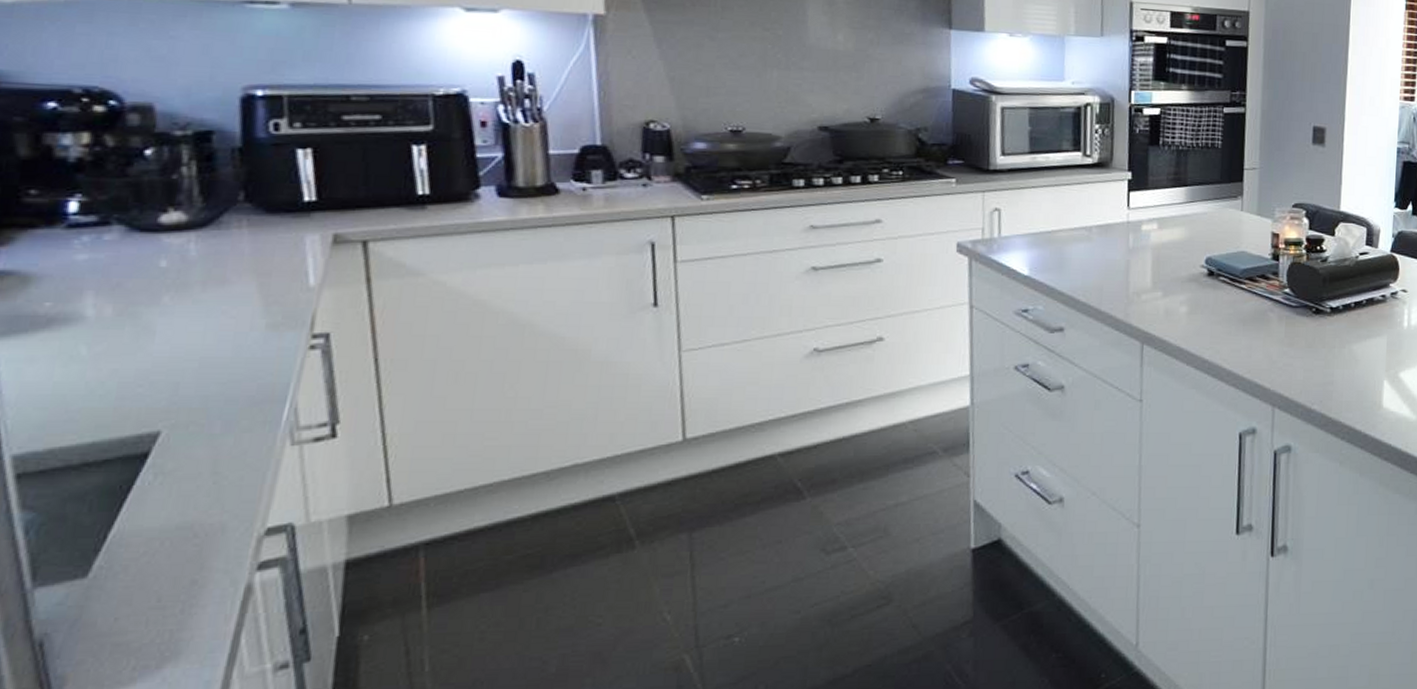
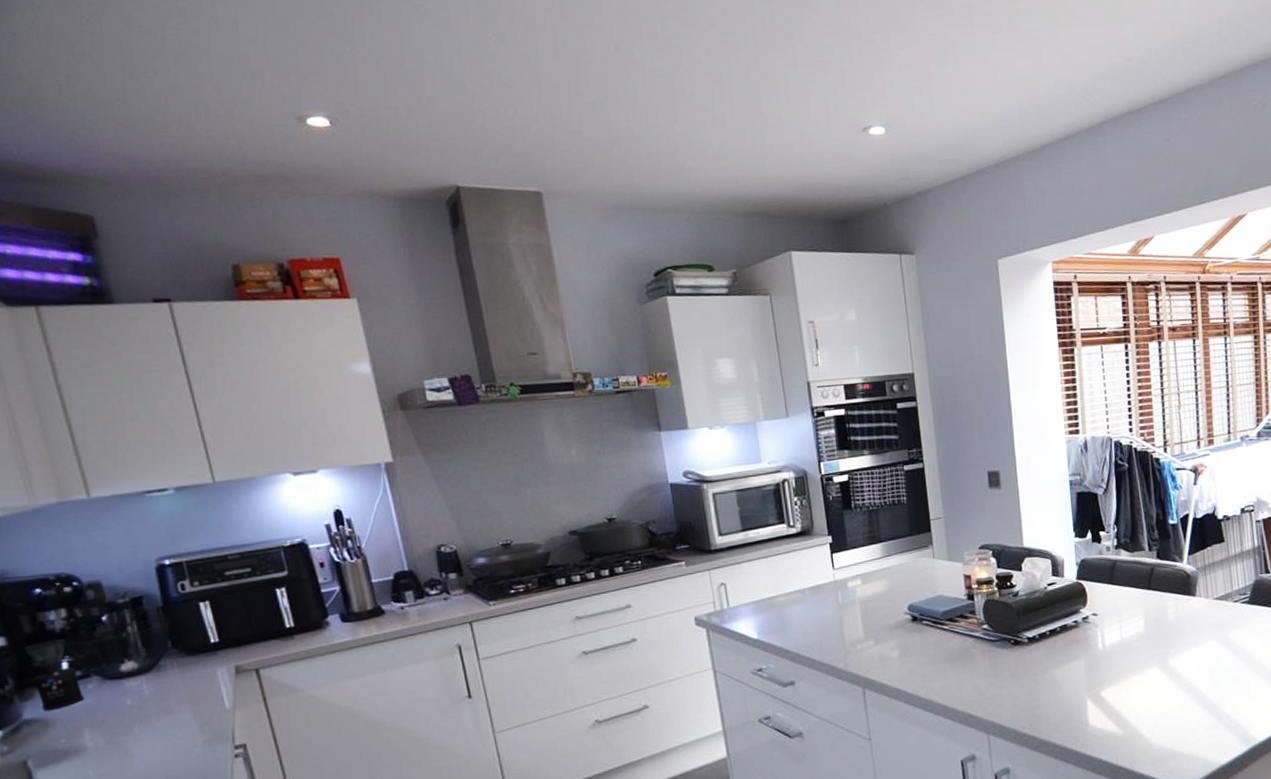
coffee grinder: none [11,169,95,261] -> present [24,639,85,709]

